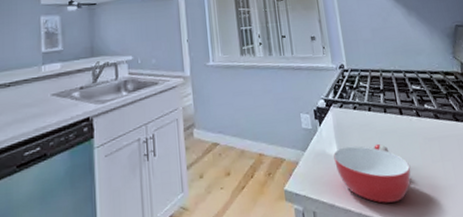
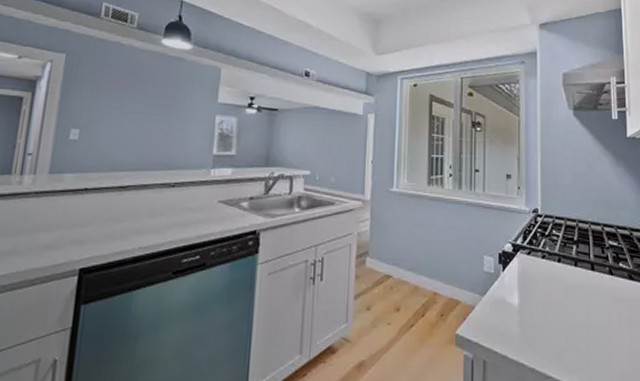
bowl: present [333,143,411,203] -> none [514,297,595,362]

